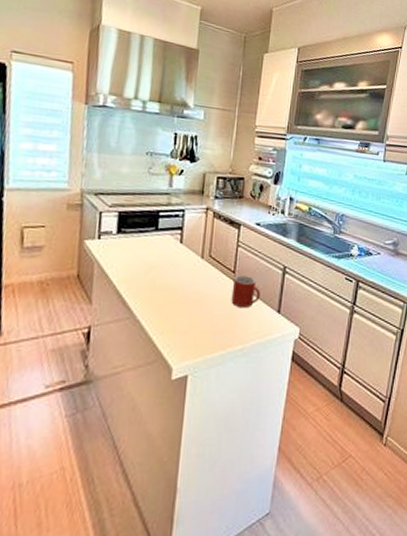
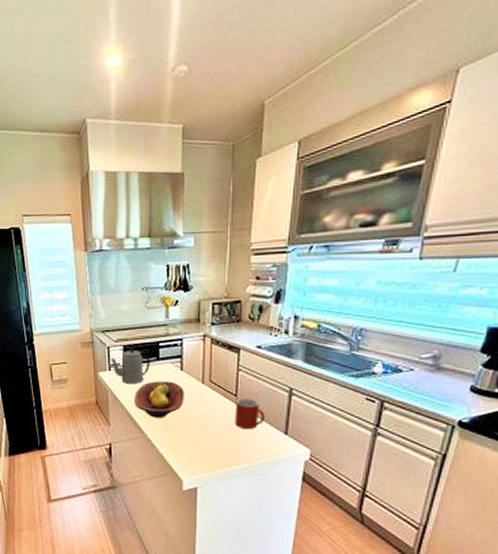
teapot: none [101,215,148,256] -> present [111,348,150,383]
fruit bowl: none [124,253,182,296] -> present [134,381,184,418]

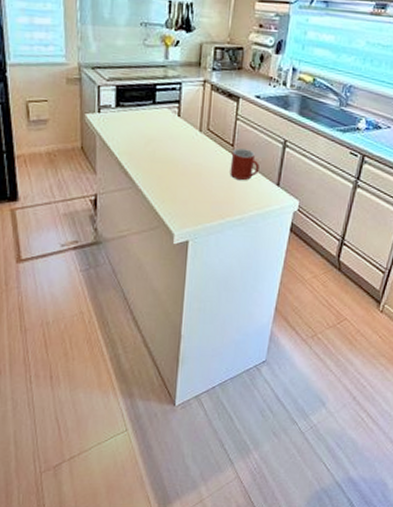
teapot: present [111,348,150,383] -> none [101,89,145,129]
fruit bowl: present [134,381,184,418] -> none [125,127,181,167]

